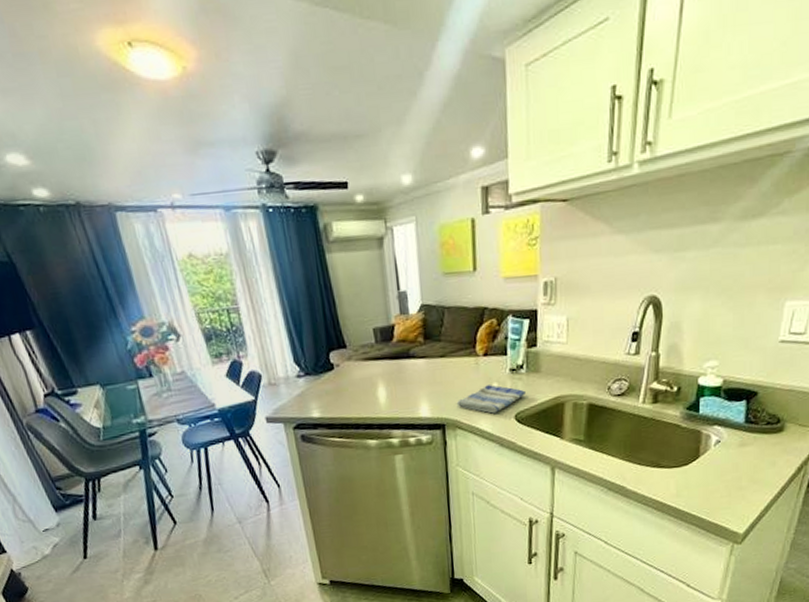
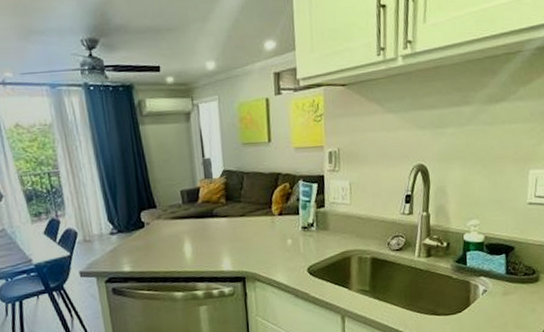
dish towel: present [456,385,525,414] -> none [255,241,316,267]

